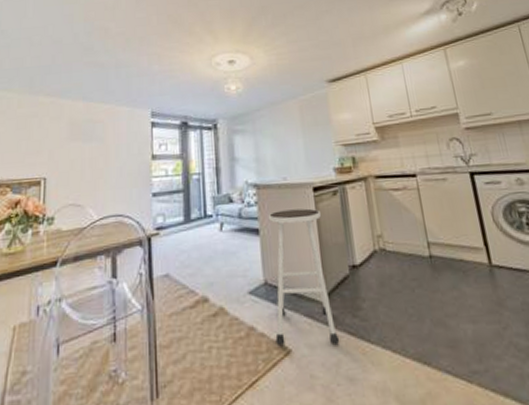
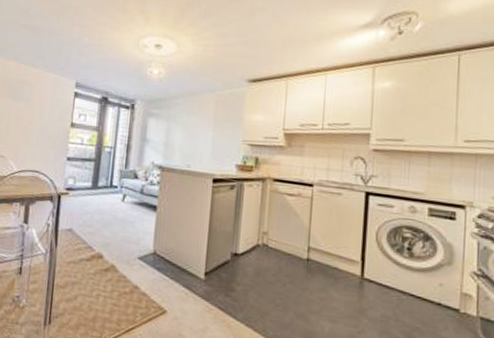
stool: present [268,208,340,345] -> none [154,193,215,315]

